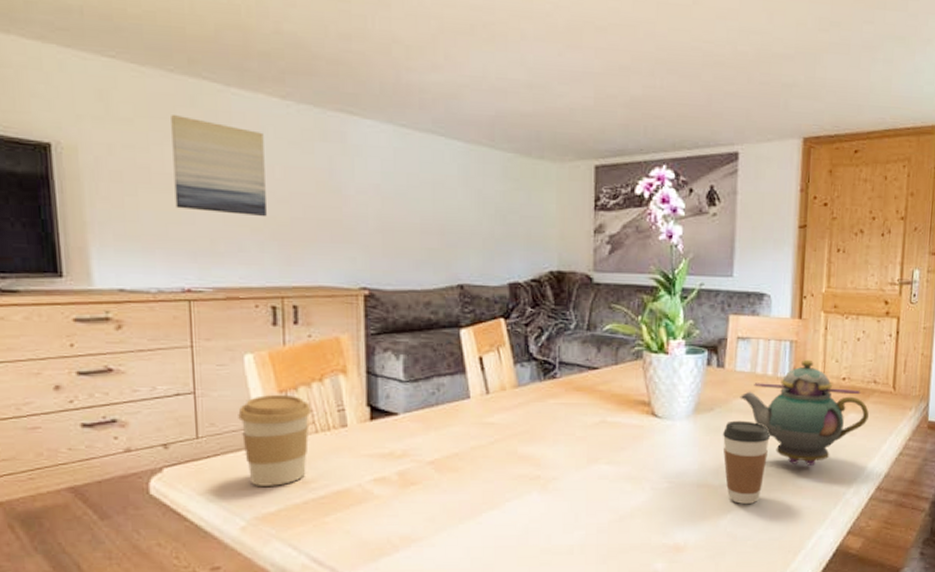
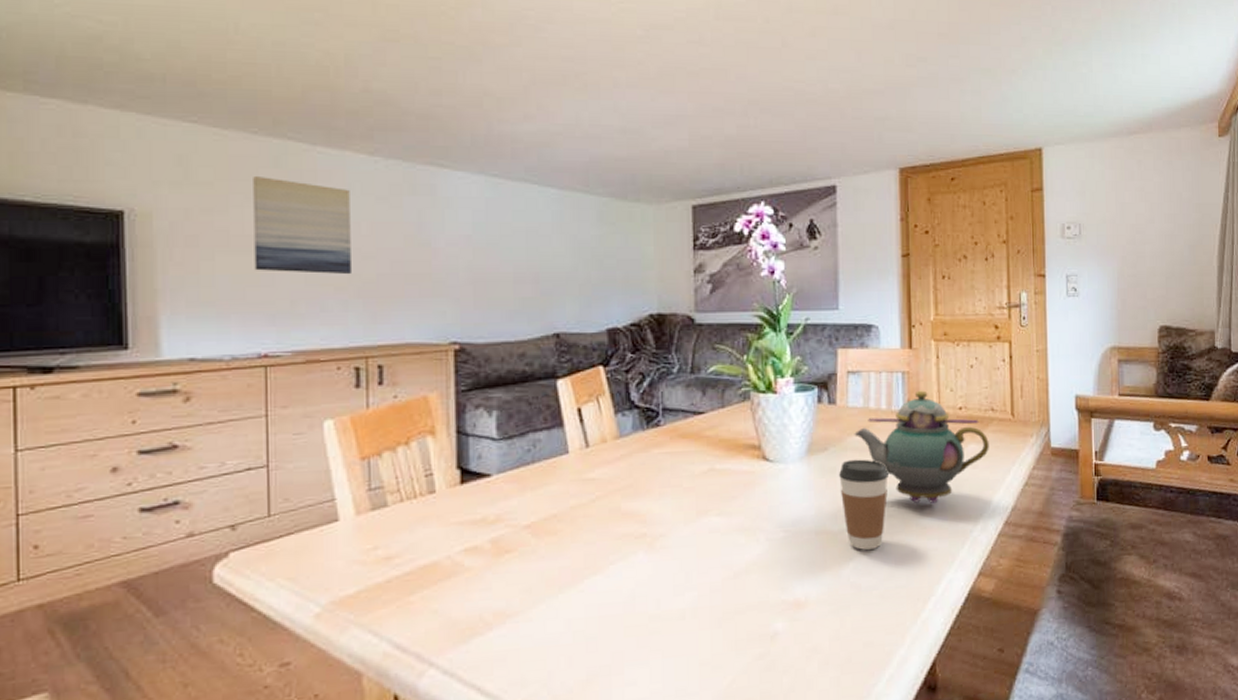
coffee cup: present [238,394,312,486] -> none [315,461,397,566]

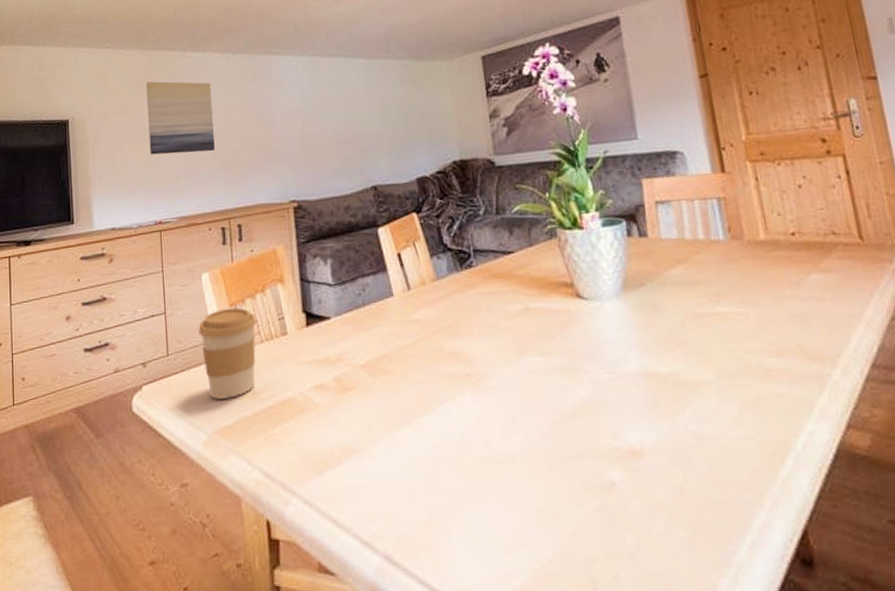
coffee cup: none [315,461,397,566] -> present [198,307,258,399]
coffee cup: present [838,459,888,550] -> none [659,294,721,395]
teapot: present [854,390,989,503] -> none [671,216,837,342]

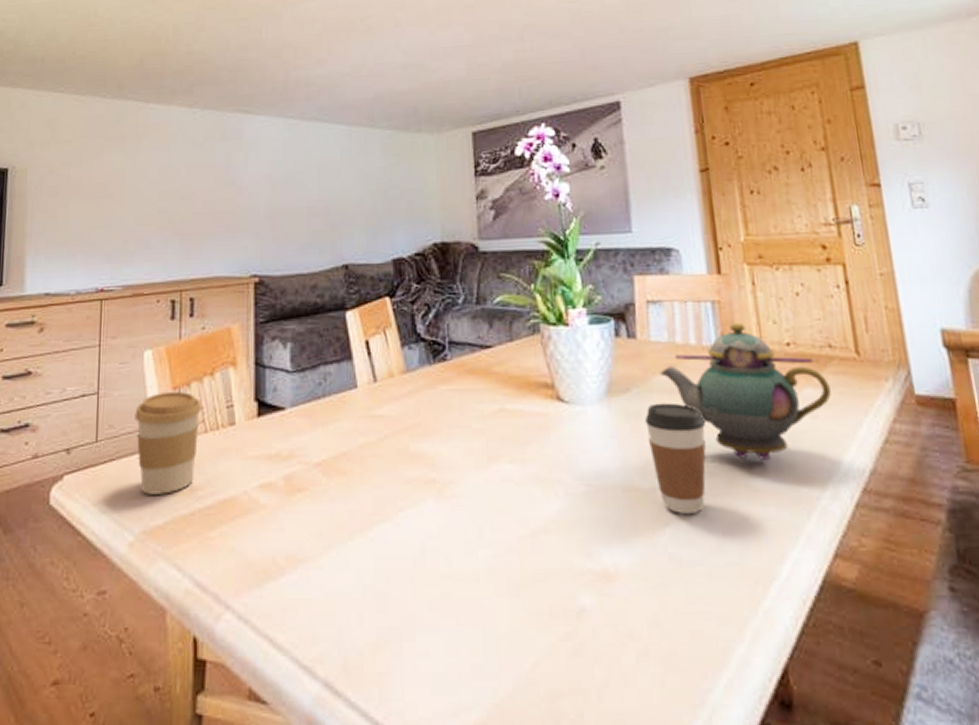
wall art: present [146,81,215,155] -> none [98,133,173,215]
coffee cup: none [659,294,721,395] -> present [644,403,707,514]
teapot: none [671,216,837,342] -> present [660,322,831,460]

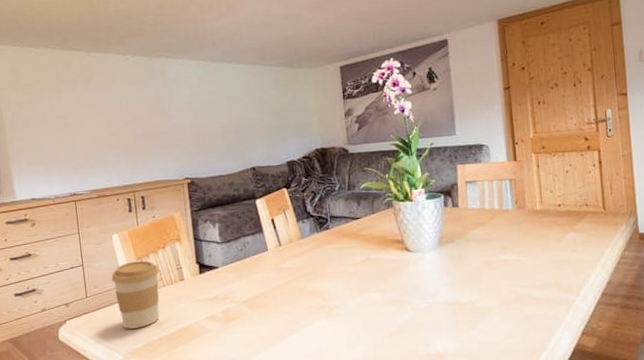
coffee cup: present [644,403,707,514] -> none [463,247,504,316]
teapot: present [660,322,831,460] -> none [474,192,585,280]

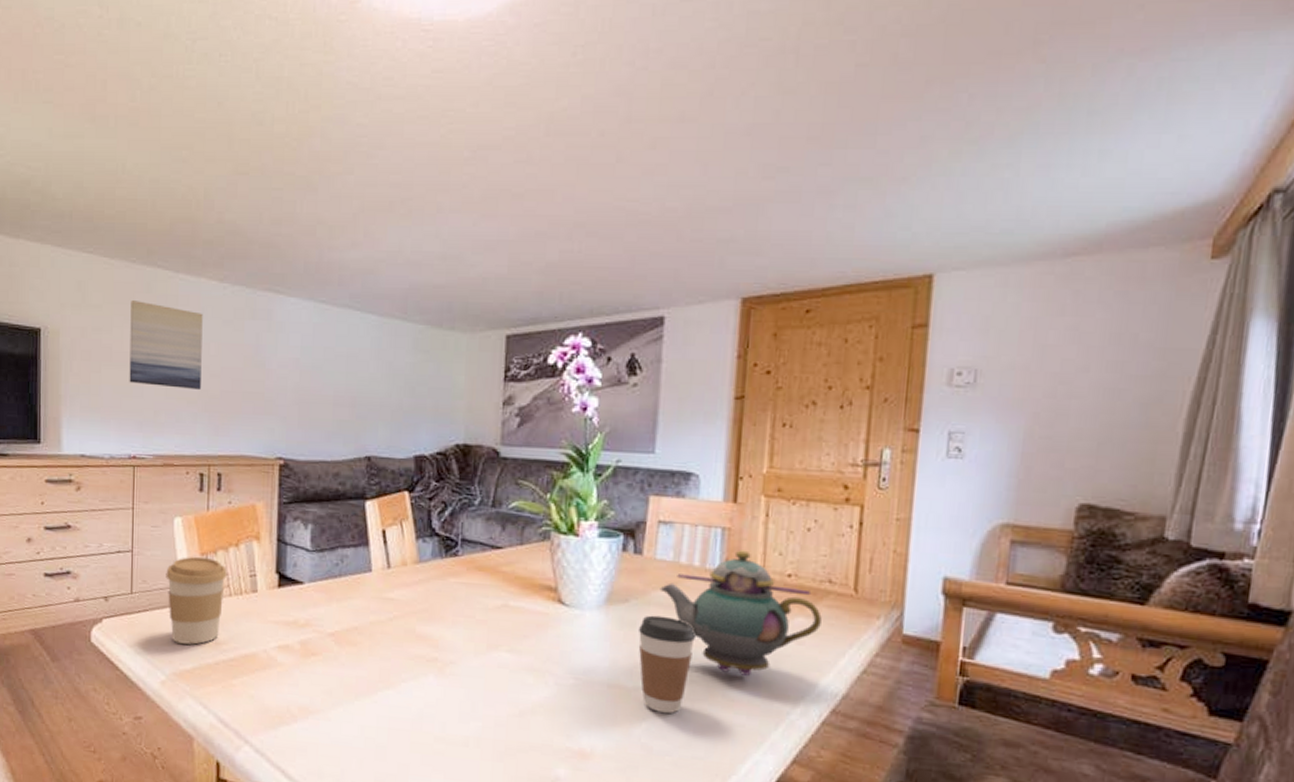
wall art: none [55,77,119,139] -> present [129,301,203,391]
coffee cup: none [463,247,504,316] -> present [638,615,695,713]
teapot: none [474,192,585,280] -> present [660,550,822,676]

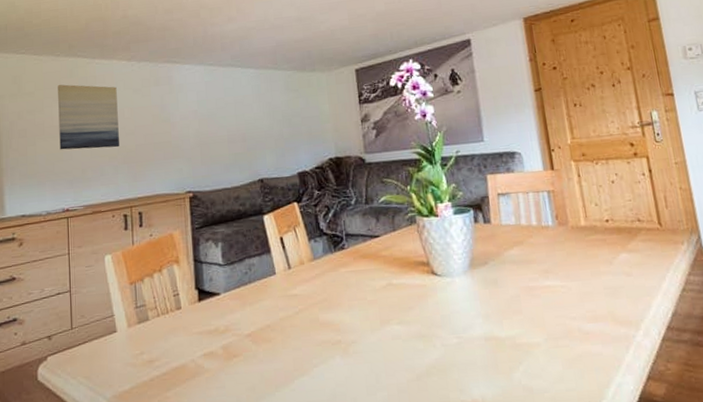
coffee cup: present [166,556,228,645] -> none [101,285,155,367]
coffee cup: present [638,615,695,713] -> none [499,271,549,355]
teapot: present [660,550,822,676] -> none [510,206,641,310]

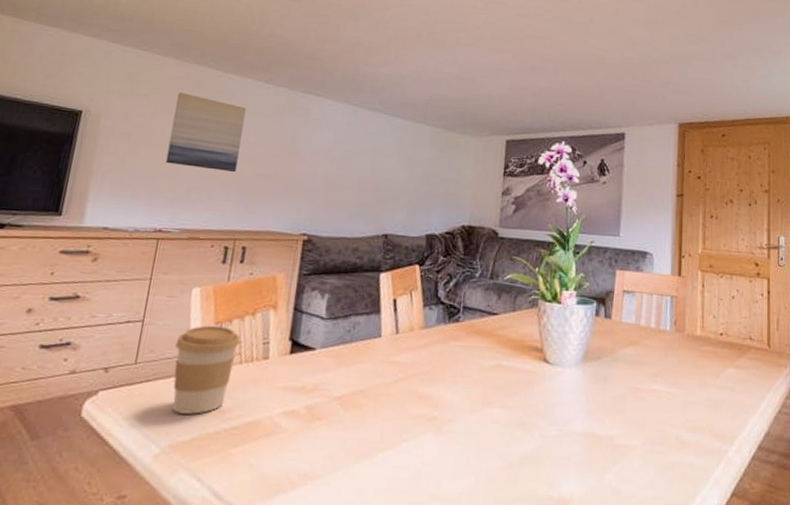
coffee cup: none [101,285,155,367] -> present [173,325,241,414]

